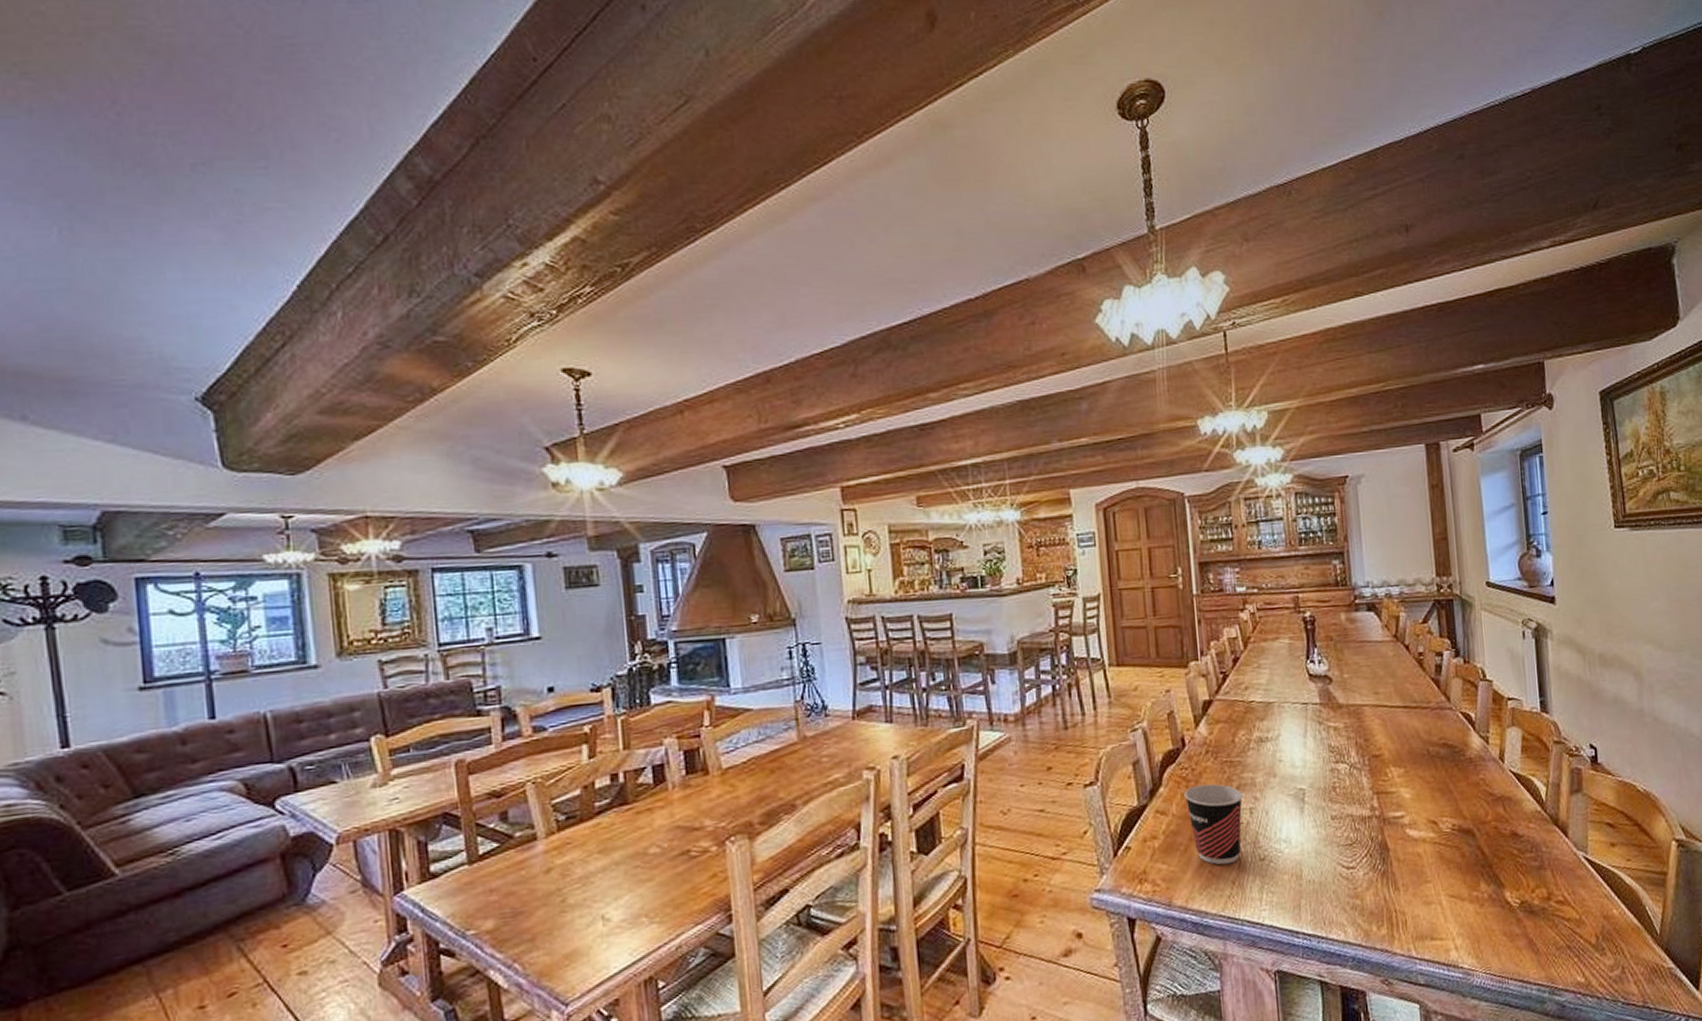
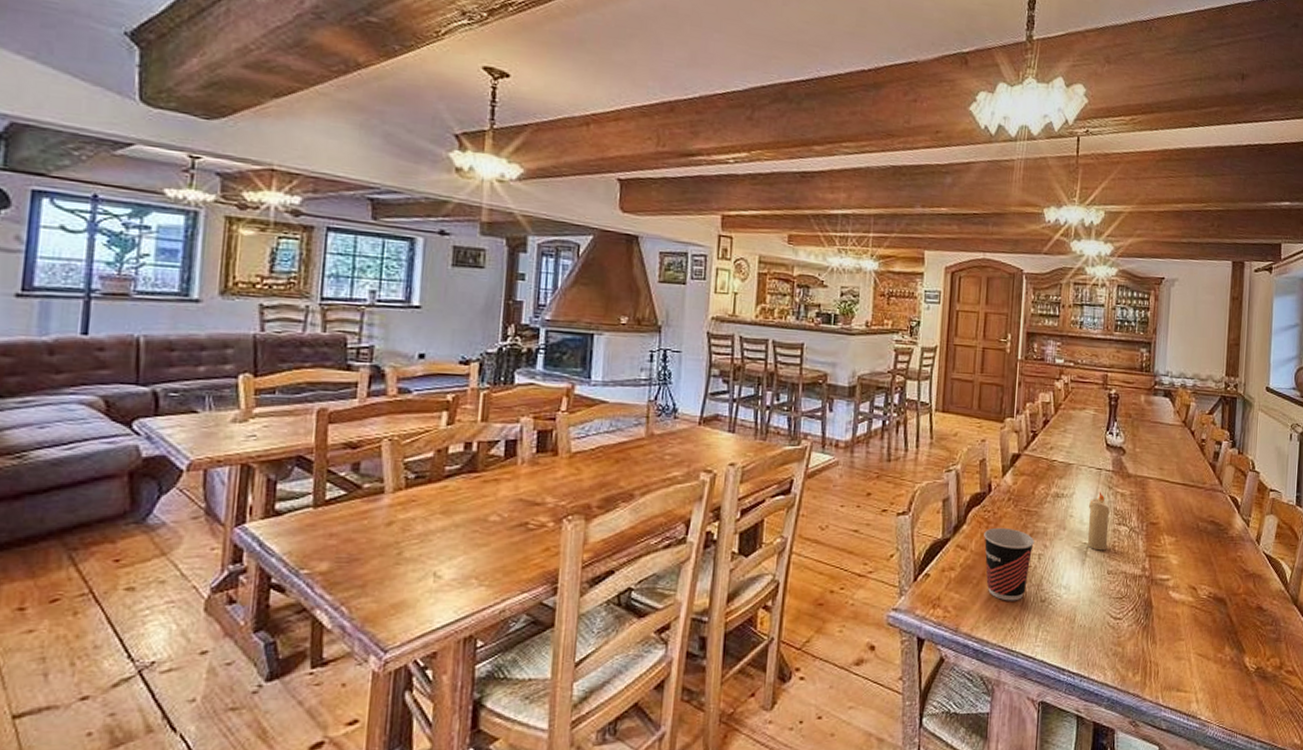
candle: none [1299,728,1327,795] -> present [1088,491,1110,551]

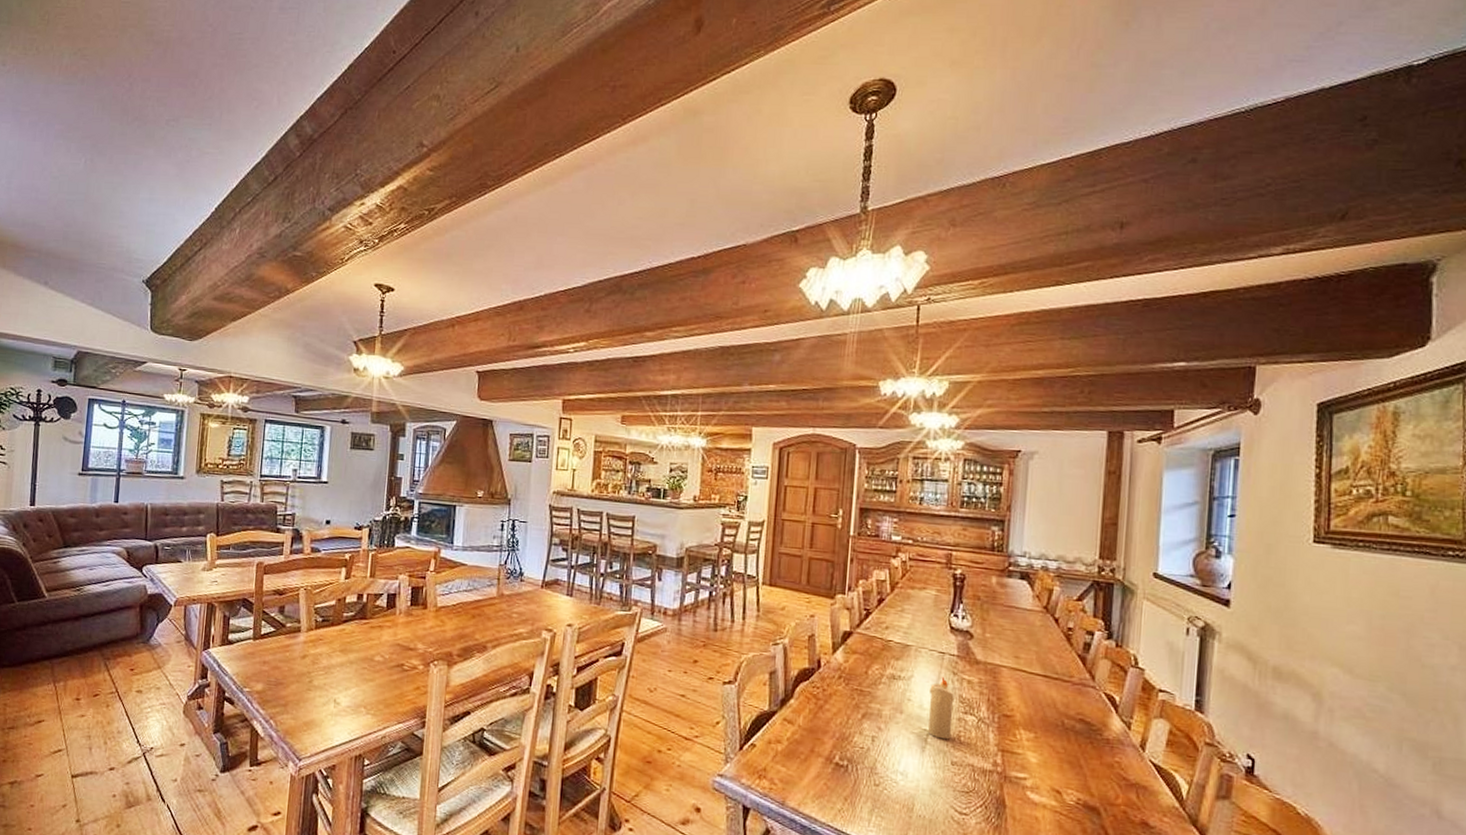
cup: present [984,527,1035,601] -> none [812,704,868,782]

